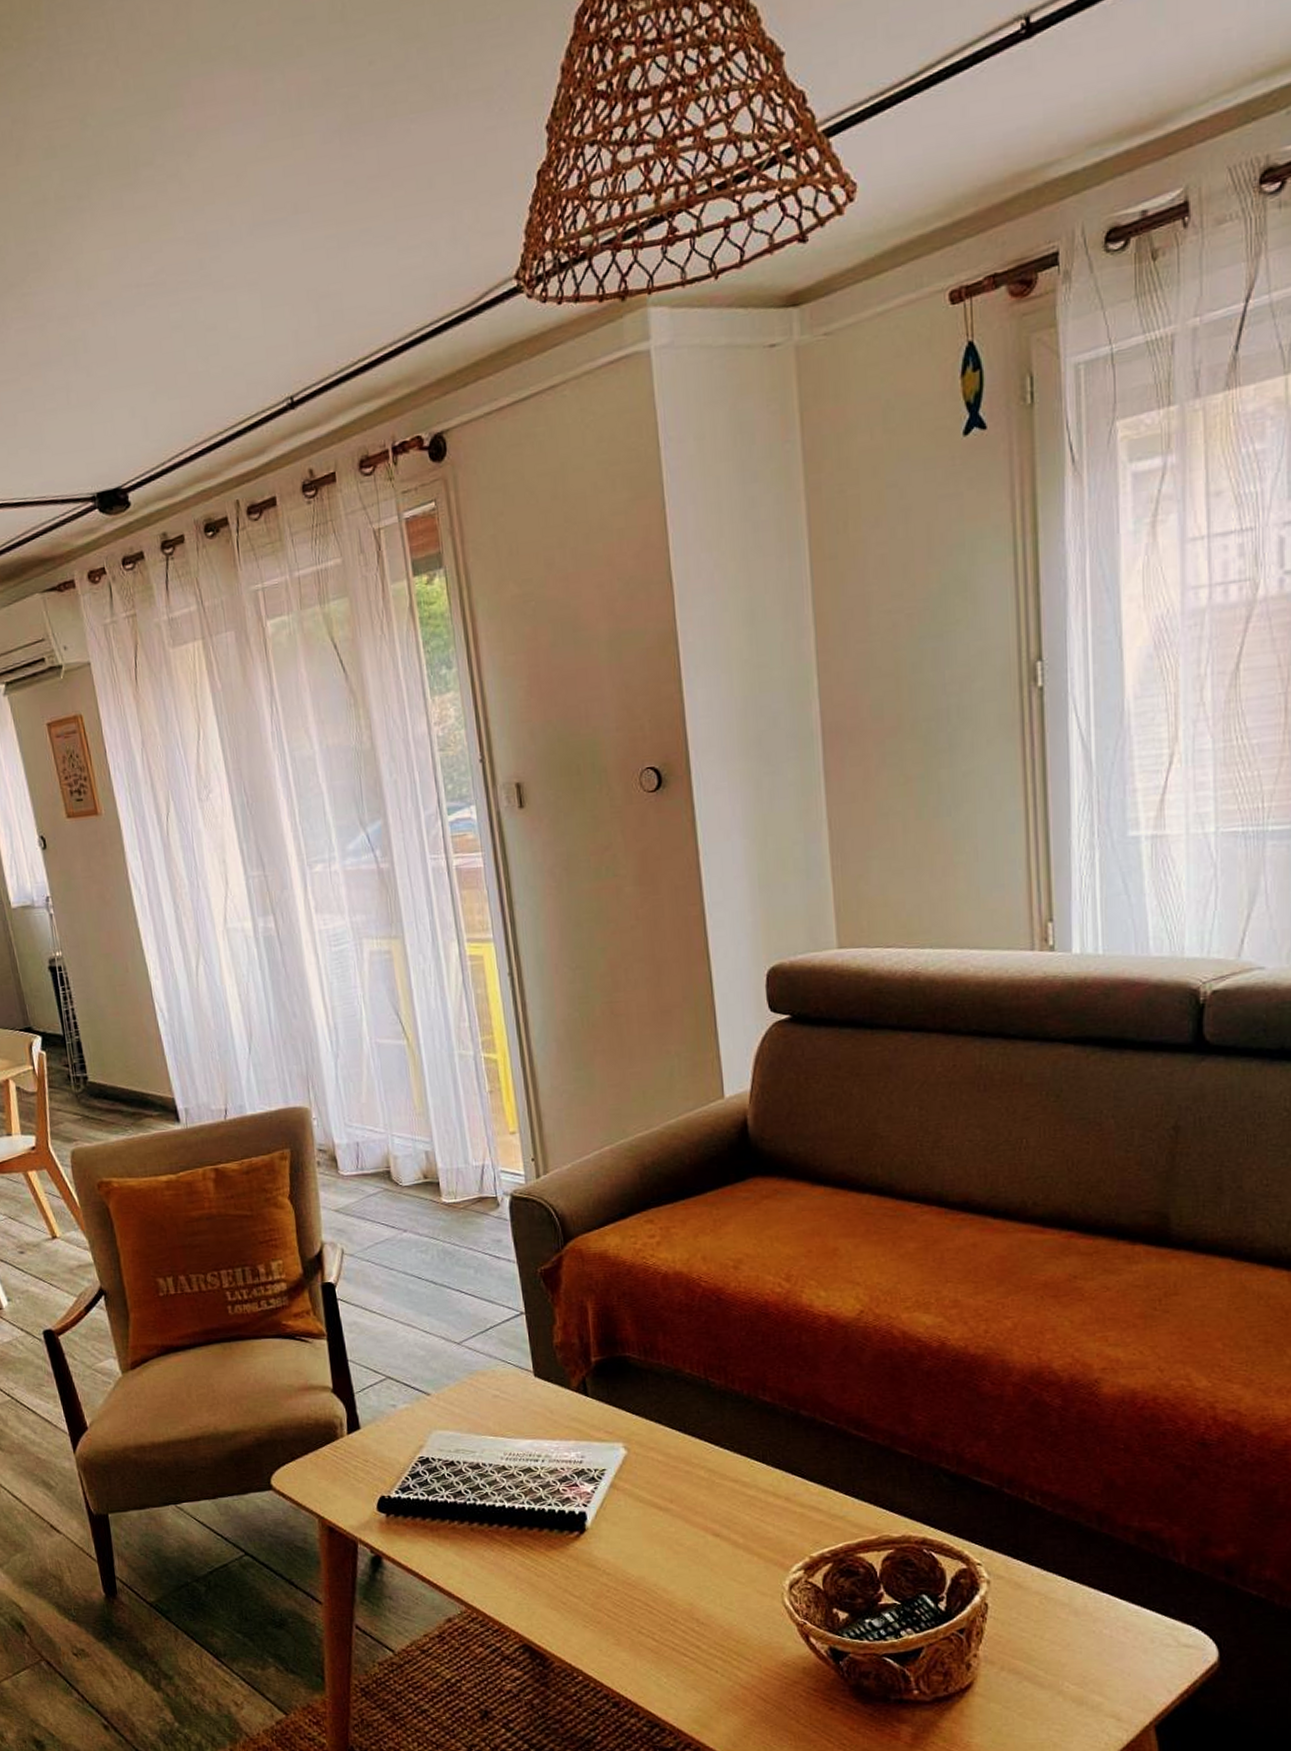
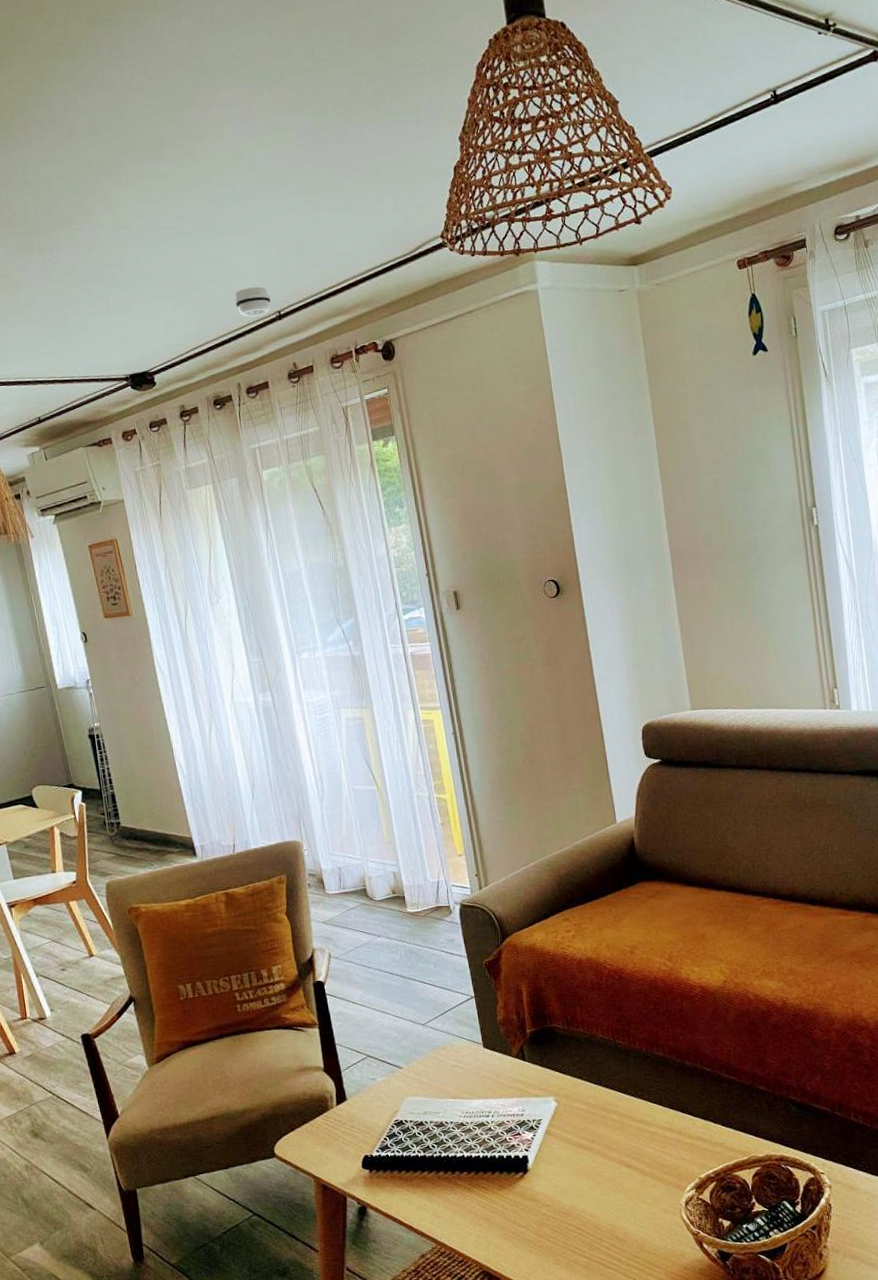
smoke detector: none [232,363,282,407] -> present [234,286,272,317]

